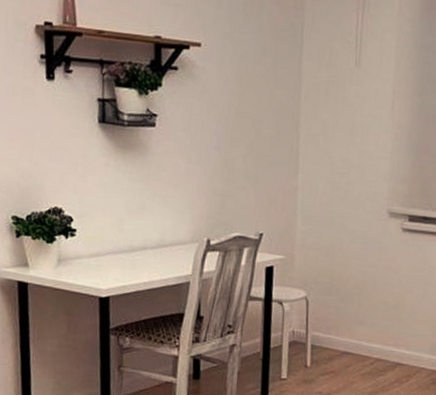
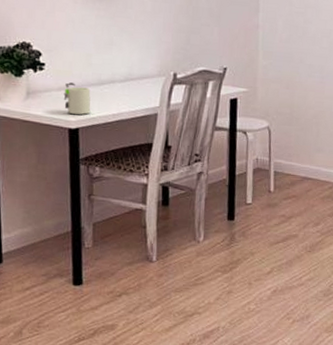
mug: none [94,249,122,283] -> present [63,82,91,115]

